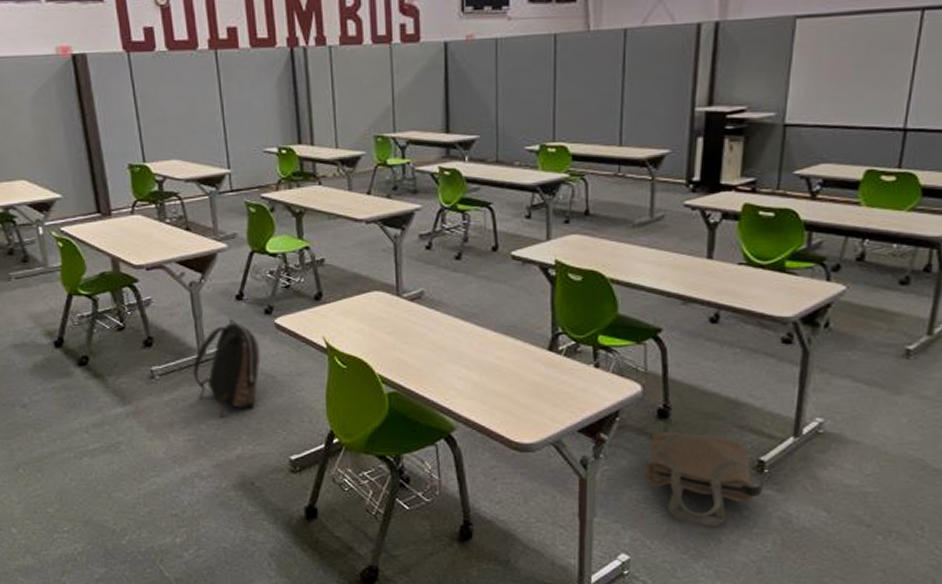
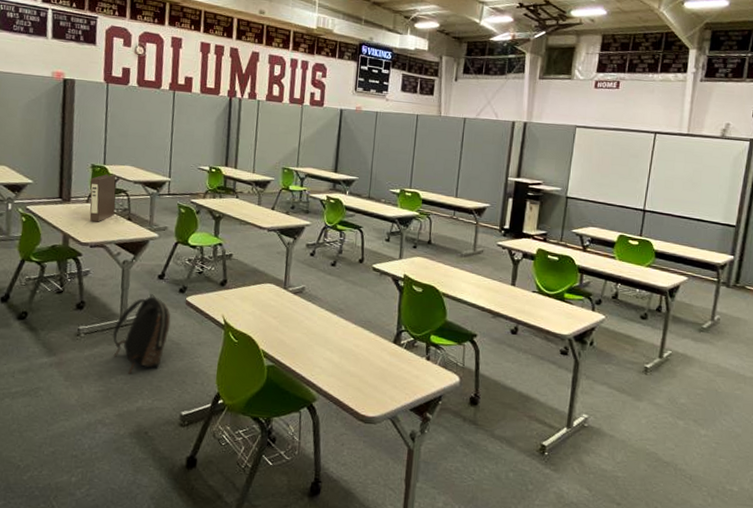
binder: none [130,173,169,238] -> present [89,173,116,222]
tote bag: present [643,432,765,526] -> none [456,415,545,497]

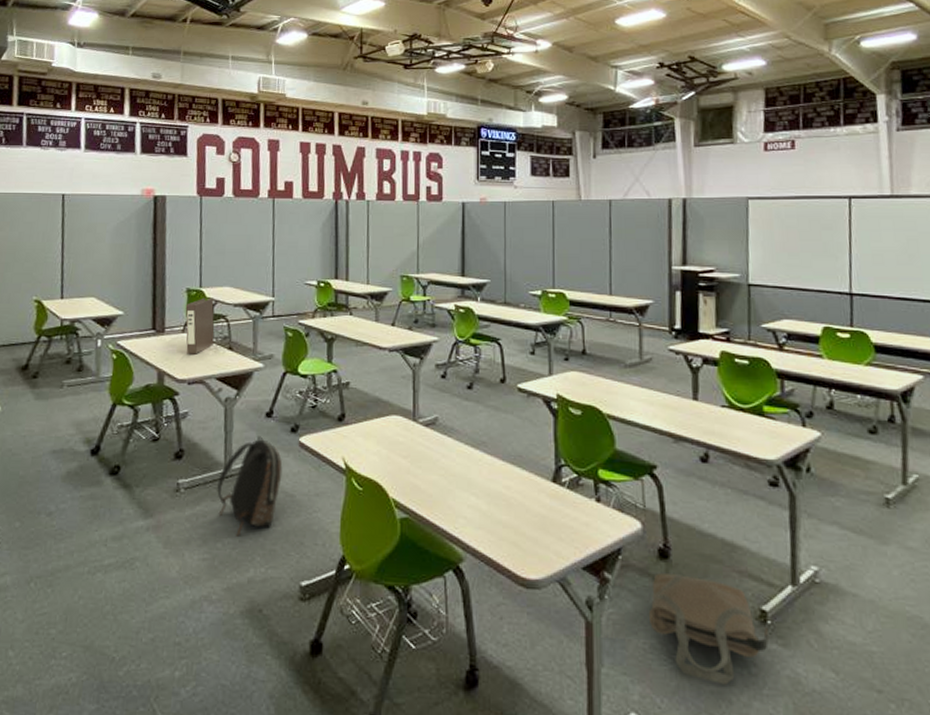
tote bag: none [456,415,545,497] -> present [648,573,770,685]

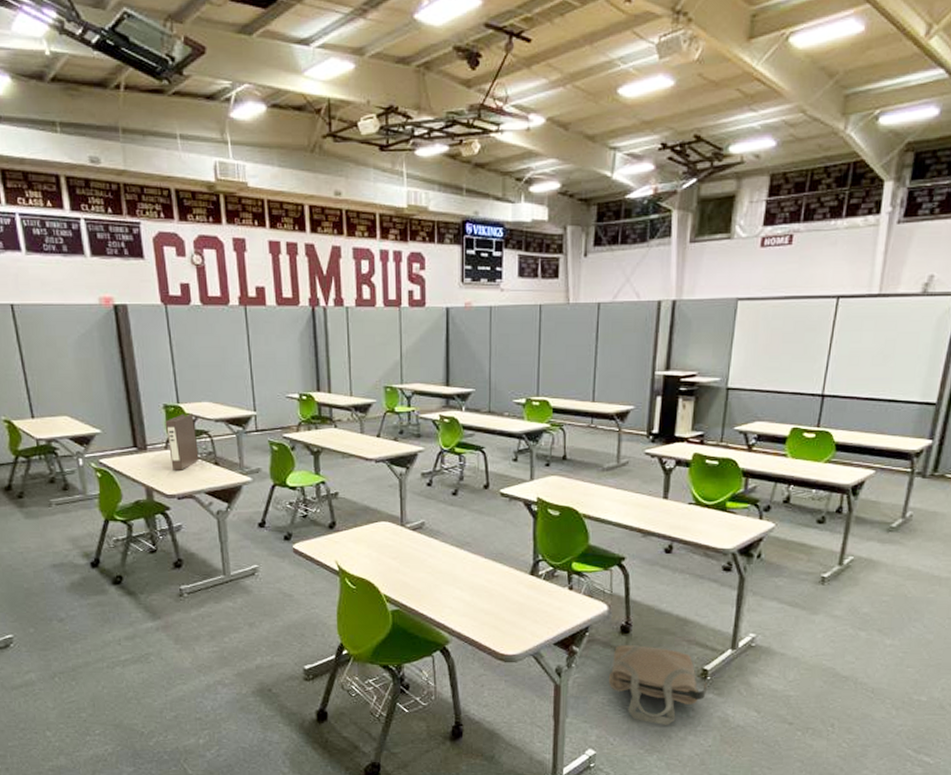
backpack: present [216,436,283,536] -> none [217,545,280,632]

